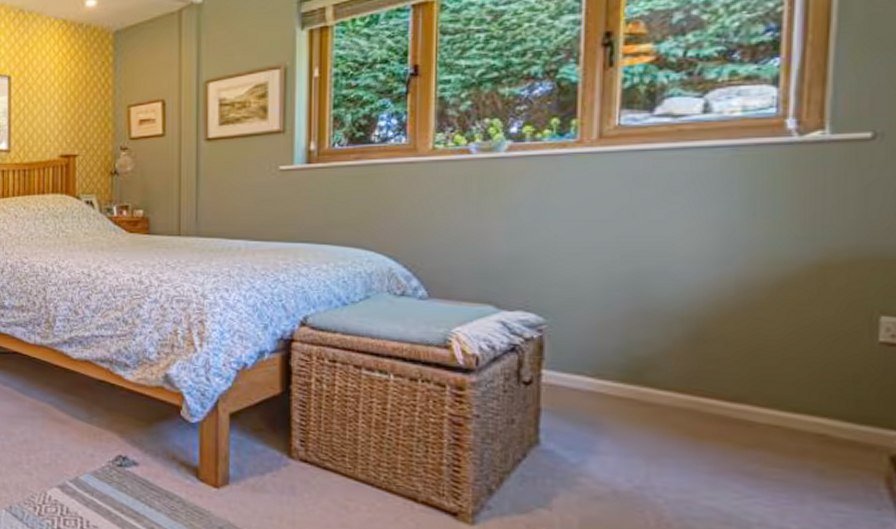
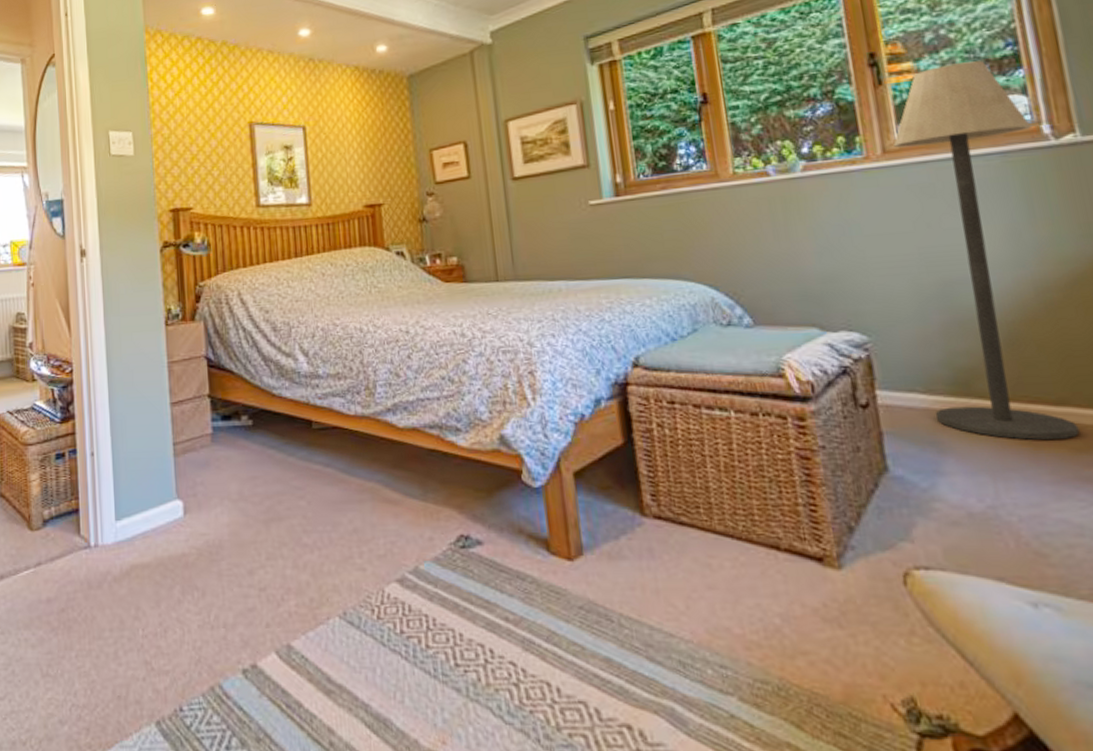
floor lamp: none [599,46,776,435] -> present [893,60,1080,441]

